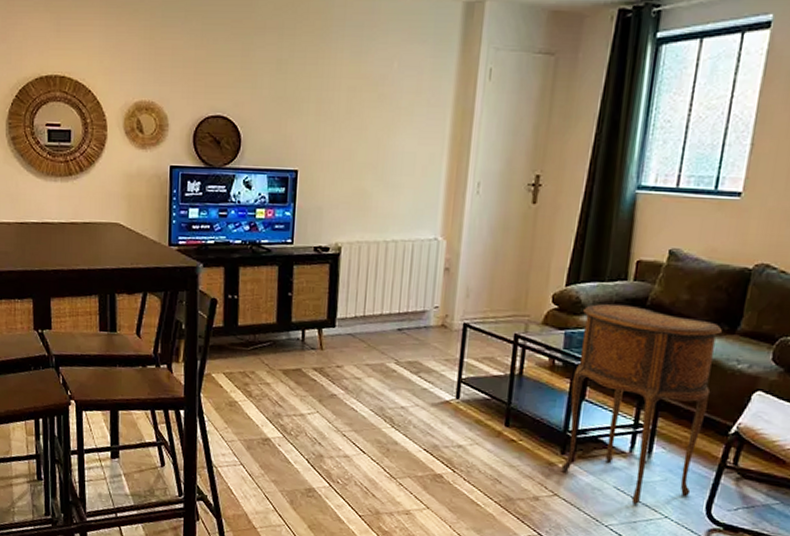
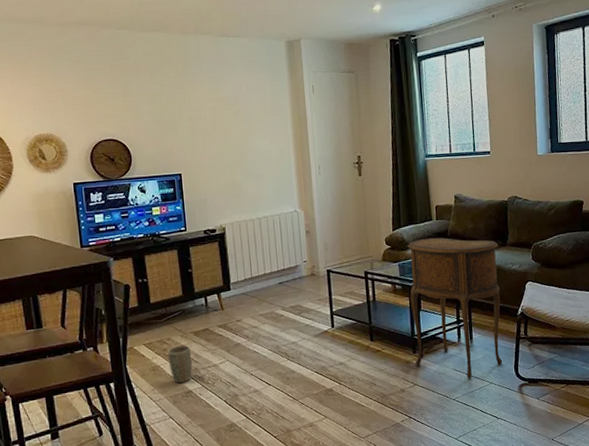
plant pot: none [248,383,277,428] -> present [167,345,193,384]

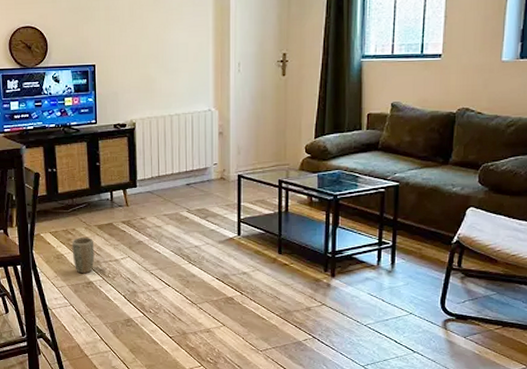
side table: present [408,237,503,379] -> none [326,149,438,307]

